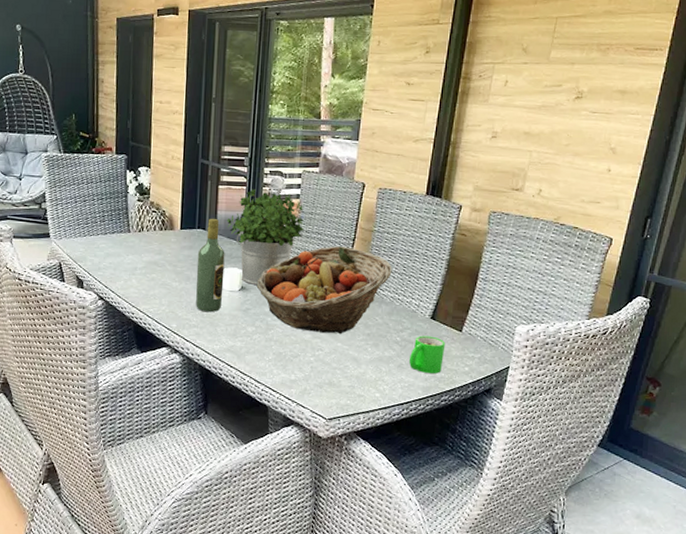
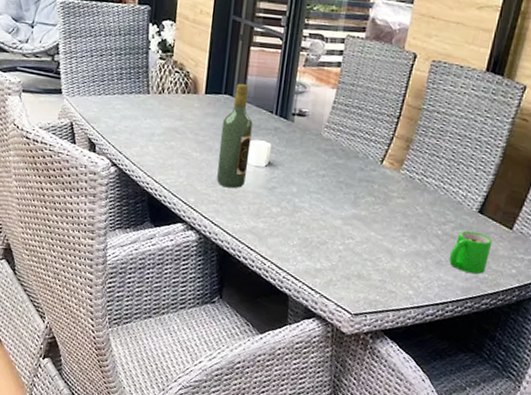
potted plant: present [227,188,304,285] -> none [257,52,344,161]
fruit basket: present [256,246,392,333] -> none [285,123,440,222]

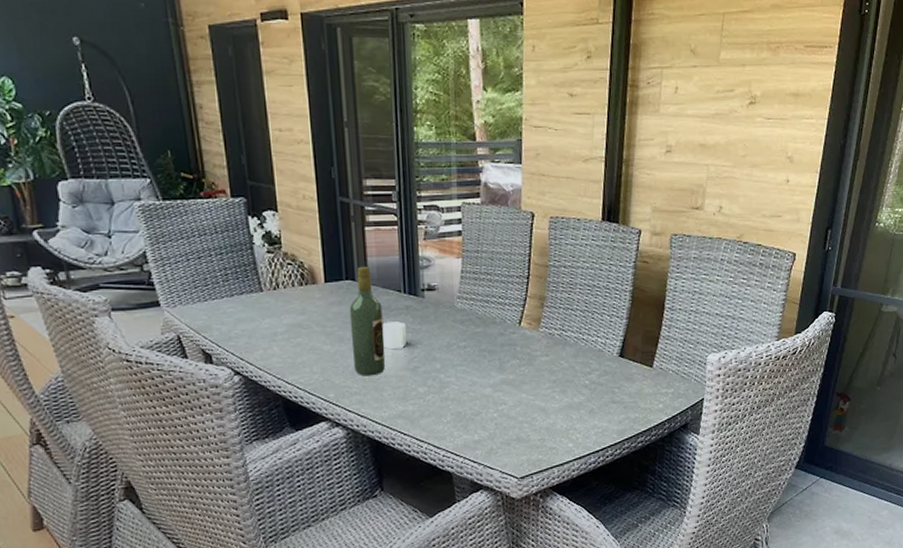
mug: present [449,230,493,274] -> none [601,375,637,416]

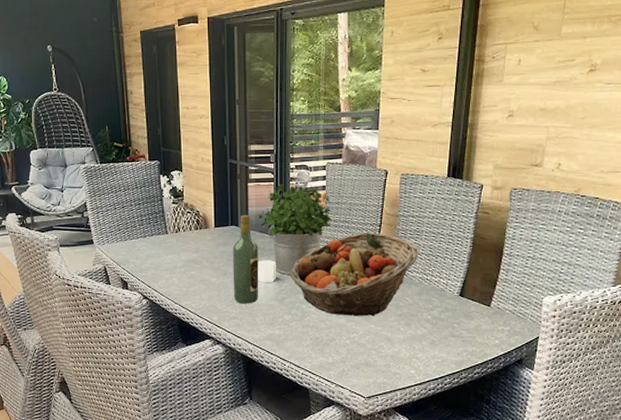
potted plant: none [379,227,470,339] -> present [258,183,331,275]
fruit basket: none [423,286,573,385] -> present [290,232,419,316]

